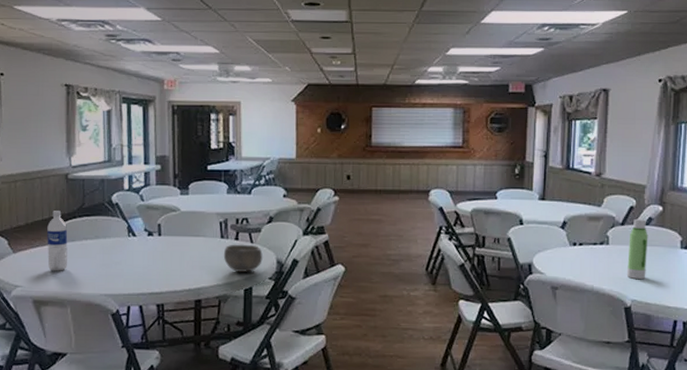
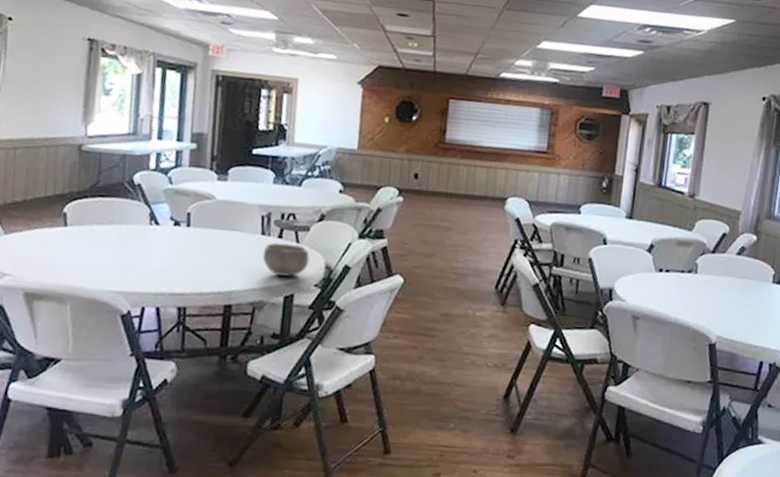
water bottle: present [47,211,68,271] -> none [47,187,75,260]
water bottle: present [626,219,648,280] -> none [713,248,740,315]

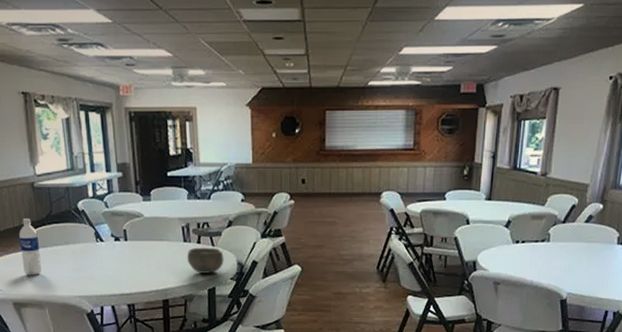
water bottle: none [47,187,75,260] -> present [19,218,42,276]

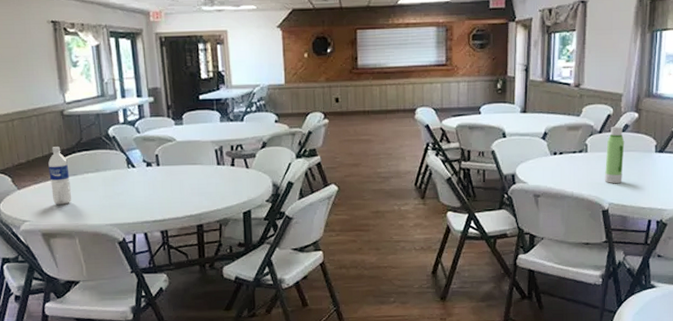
bowl: present [187,247,224,273] -> none [221,169,259,196]
water bottle: none [564,217,588,274] -> present [604,127,625,184]

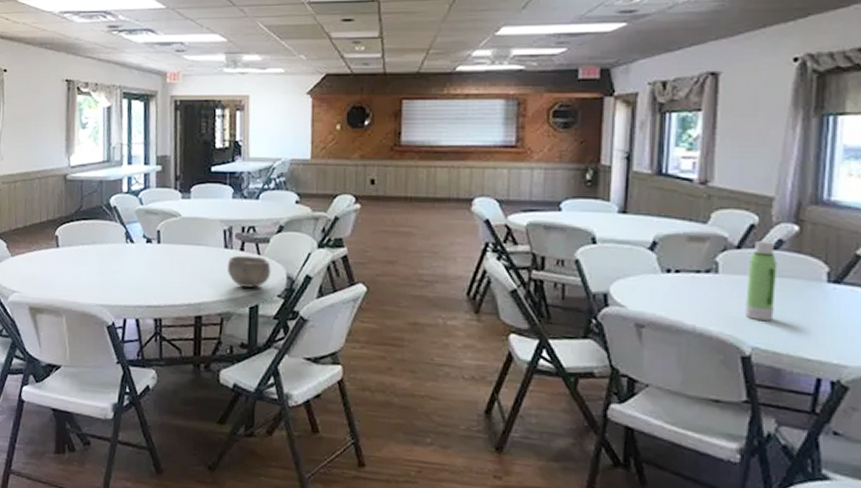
water bottle: present [48,147,72,205] -> none [44,213,65,278]
bowl: none [221,169,259,196] -> present [227,255,271,288]

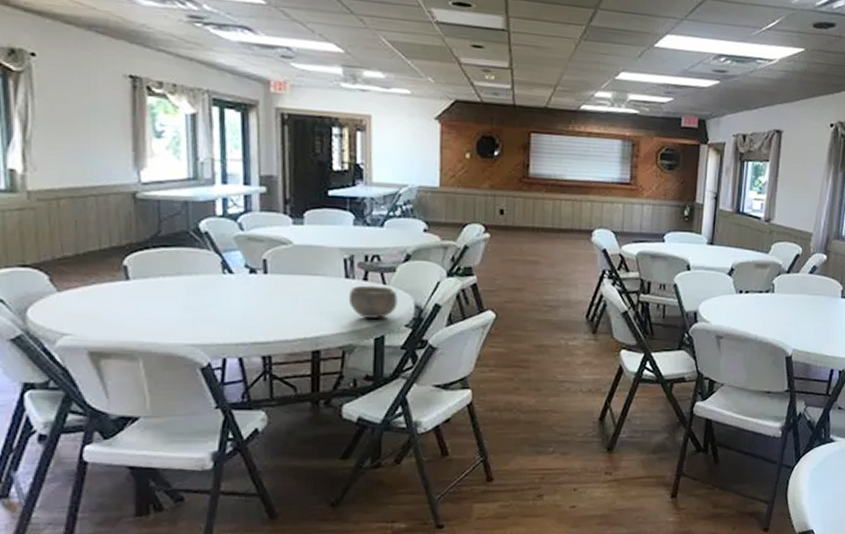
water bottle: present [744,241,777,322] -> none [789,267,812,329]

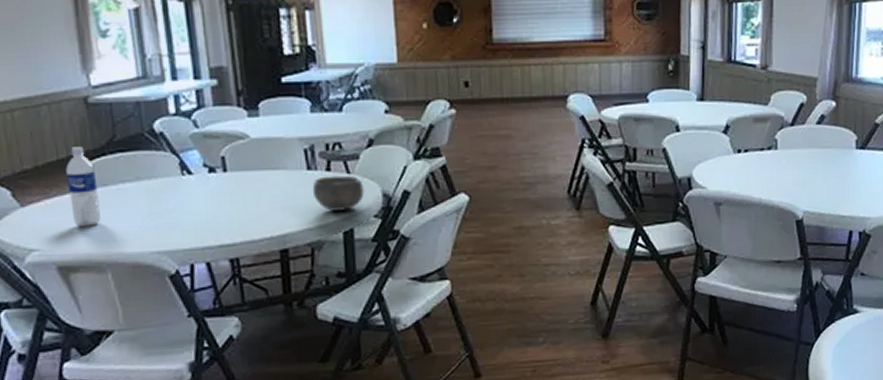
water bottle: none [107,238,139,316] -> present [66,147,102,227]

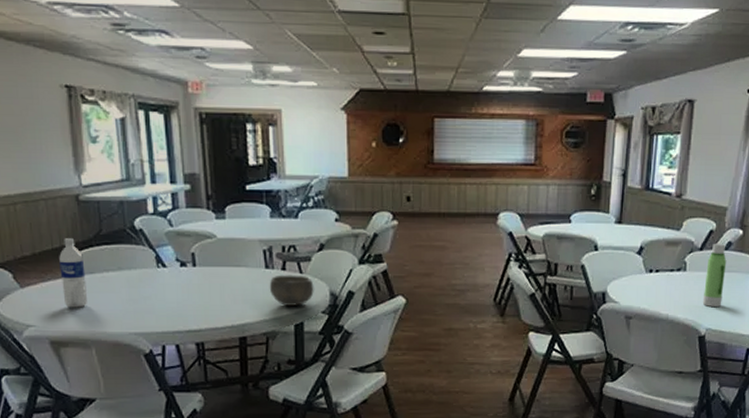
water bottle: none [797,118,821,188] -> present [702,244,727,308]

